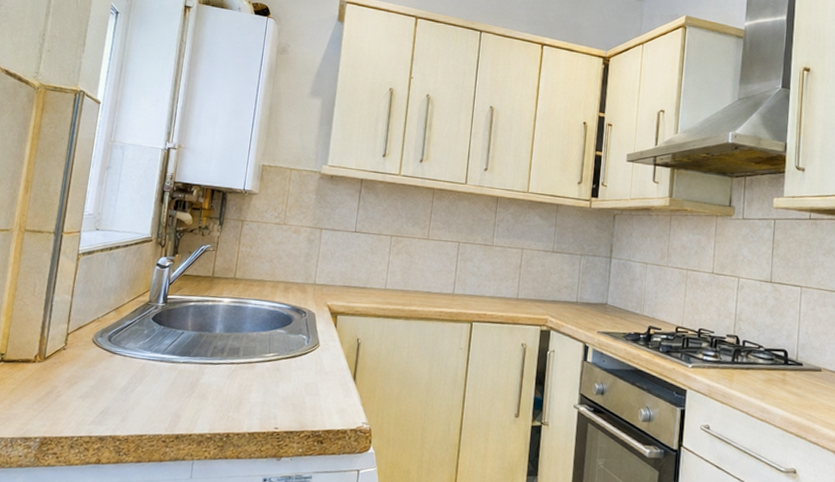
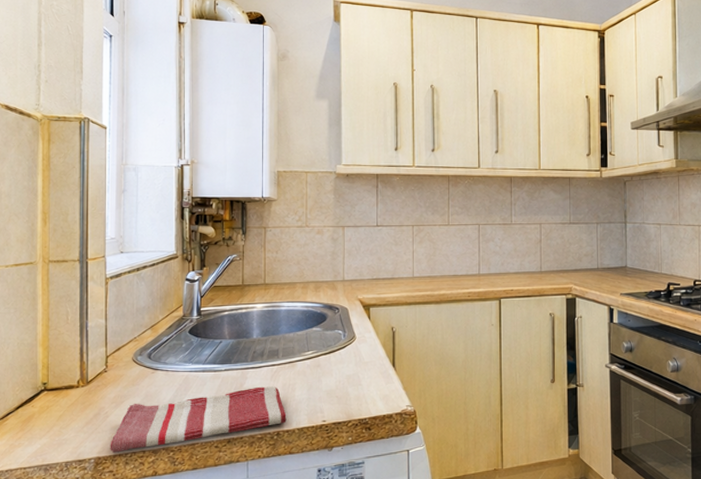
dish towel: none [57,384,239,435] -> present [110,386,287,453]

